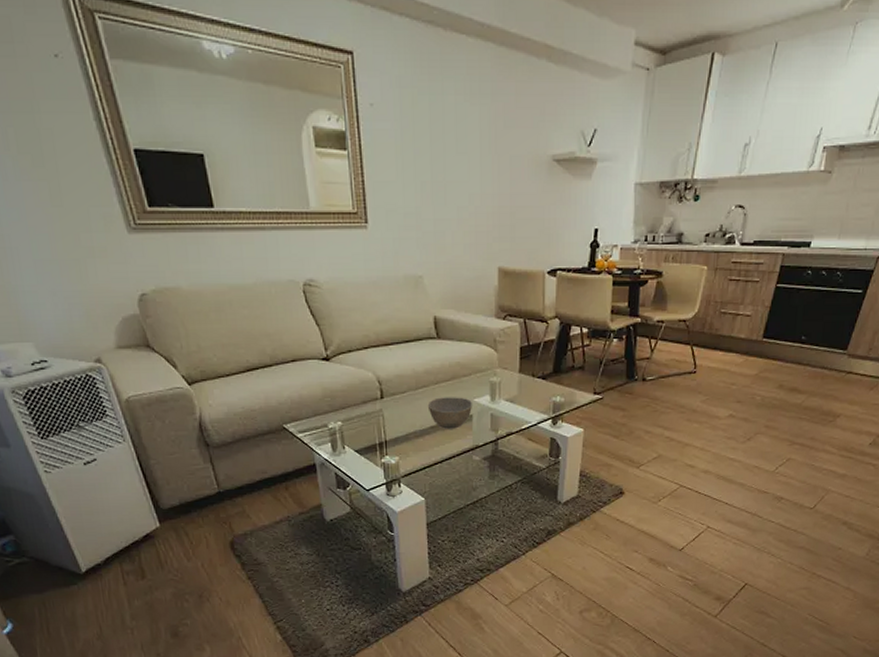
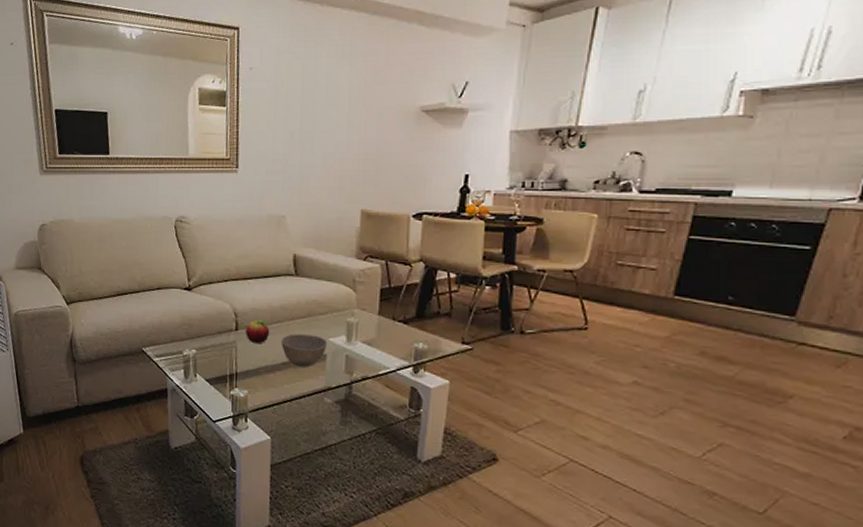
fruit: none [391,385,416,409] -> present [246,319,270,343]

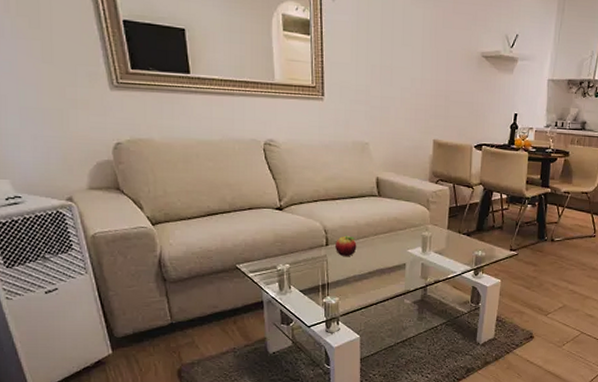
bowl: present [280,334,328,367] -> none [367,247,407,275]

